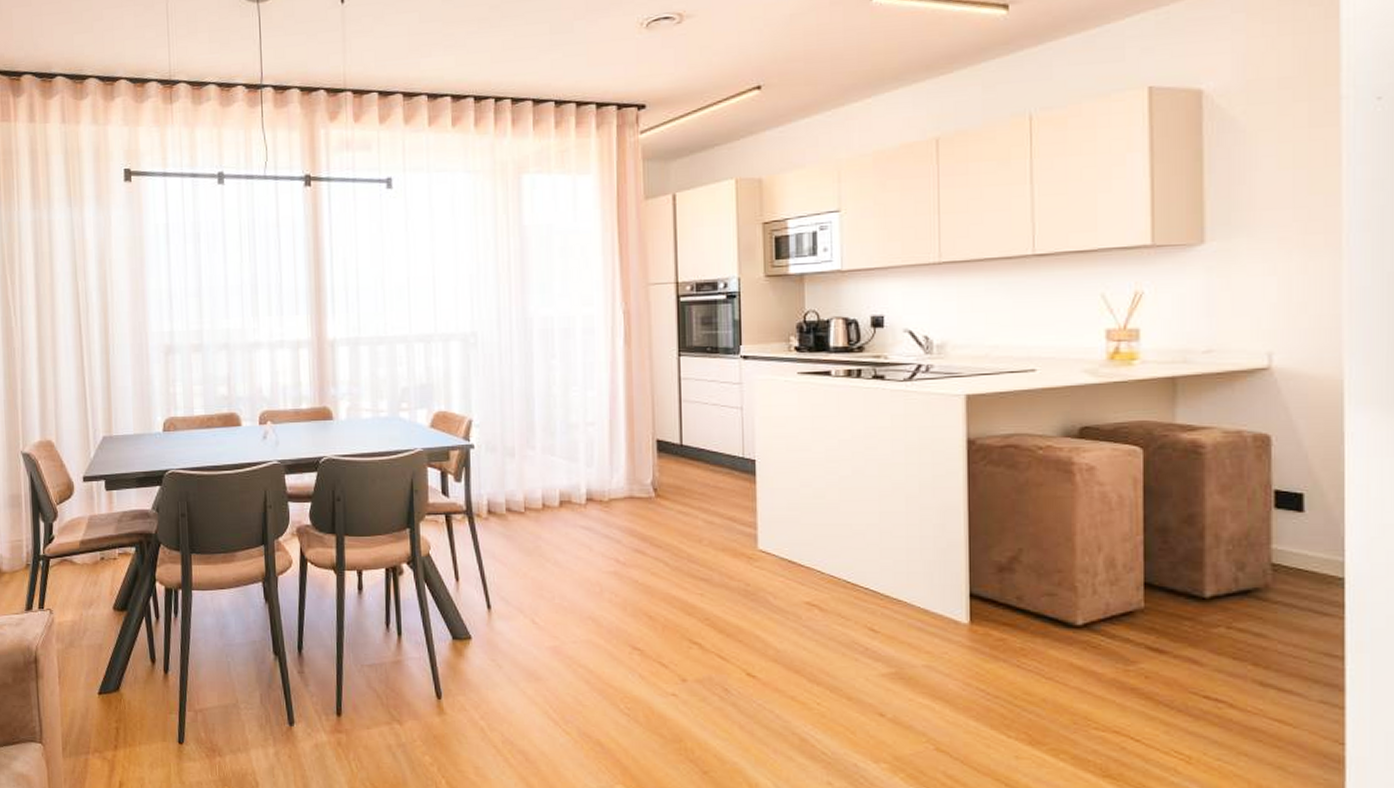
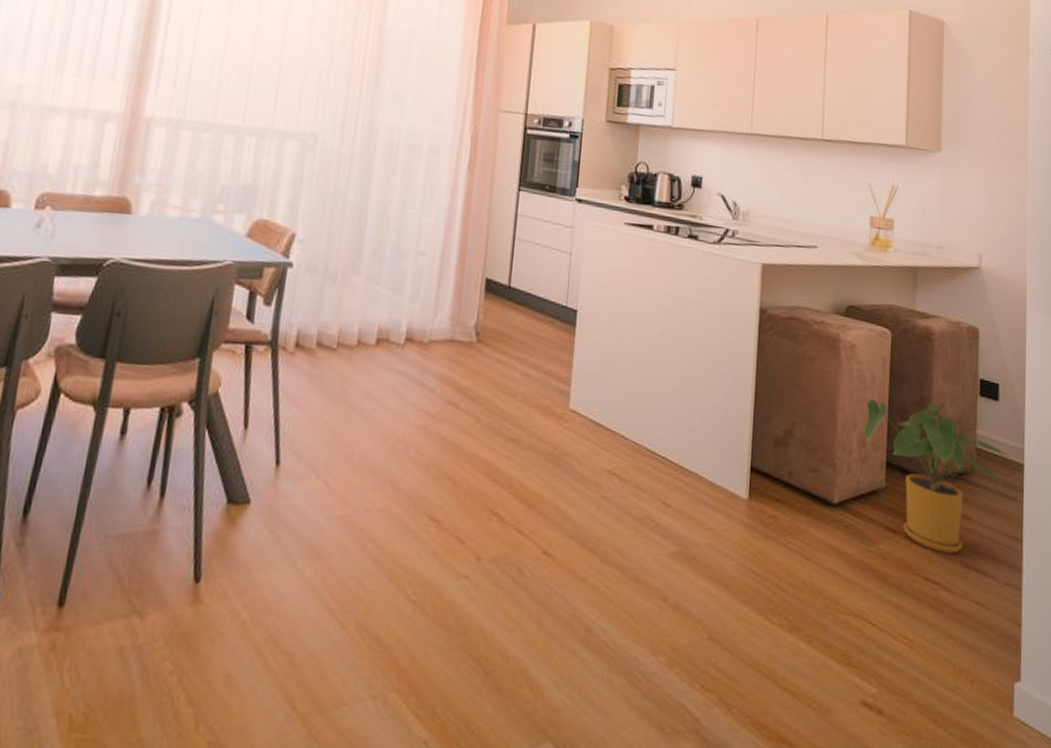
house plant: none [1111,519,1323,672] -> present [863,399,1010,553]

